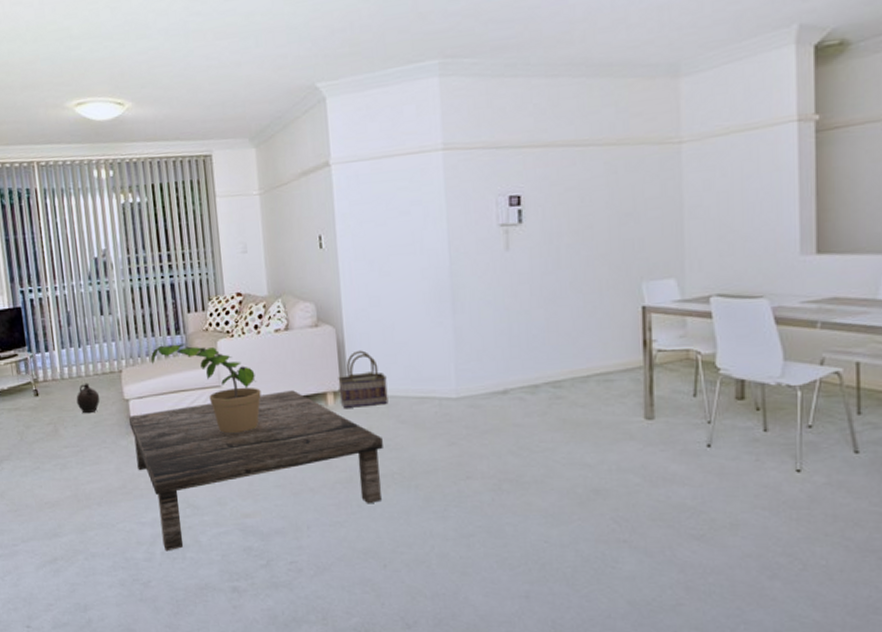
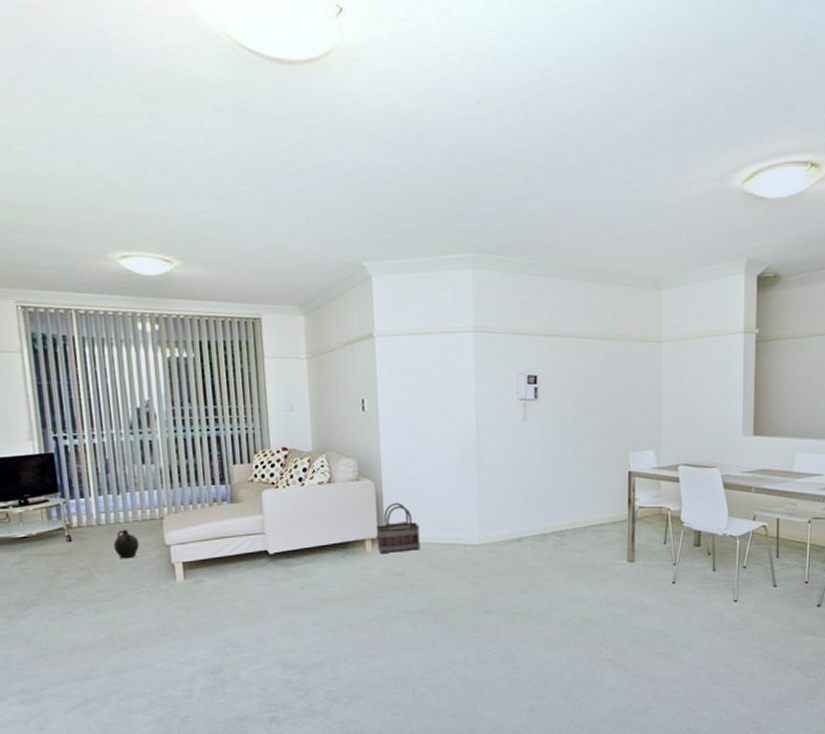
coffee table: present [128,390,383,552] -> none [169,537,415,688]
potted plant: present [151,344,261,434] -> none [195,493,304,577]

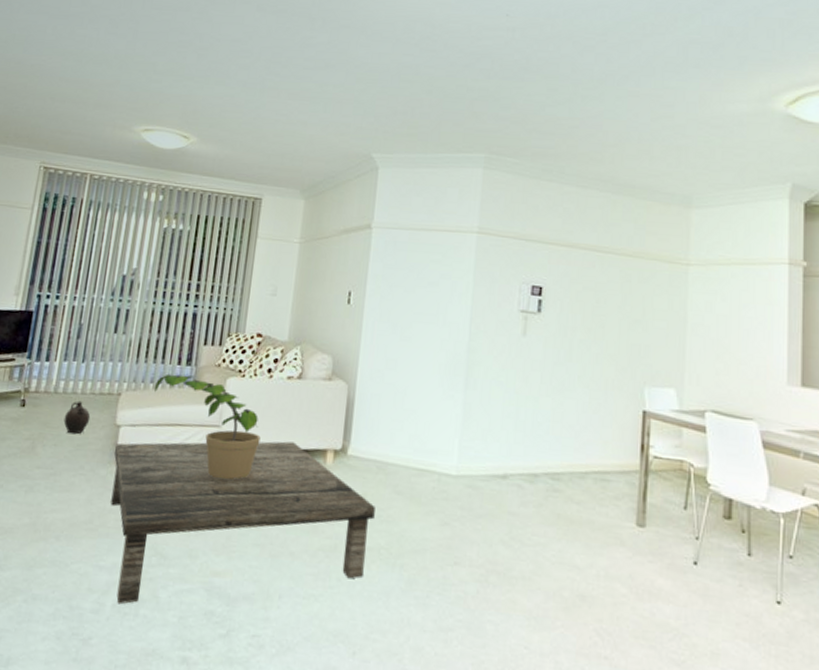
coffee table: none [169,537,415,688] -> present [111,441,375,605]
potted plant: none [195,493,304,577] -> present [154,373,261,480]
basket: present [376,502,420,553] -> none [339,411,390,472]

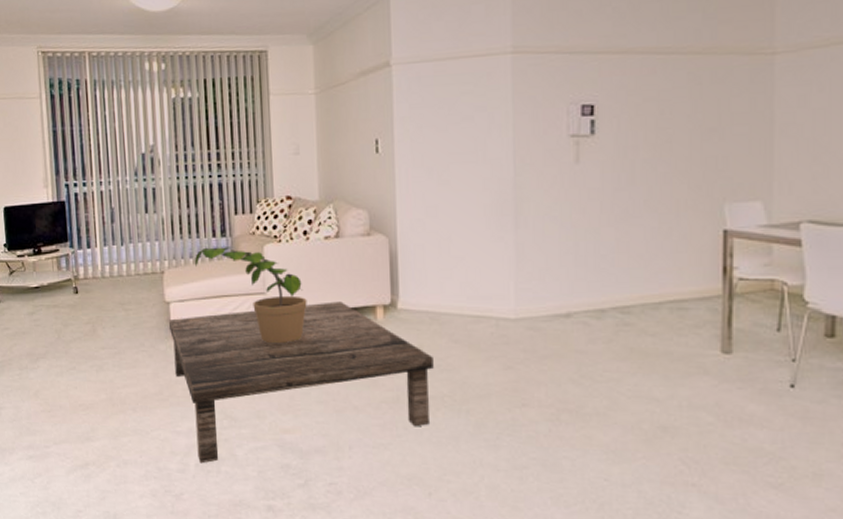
ceramic jug: present [63,400,91,434] -> none [116,282,141,315]

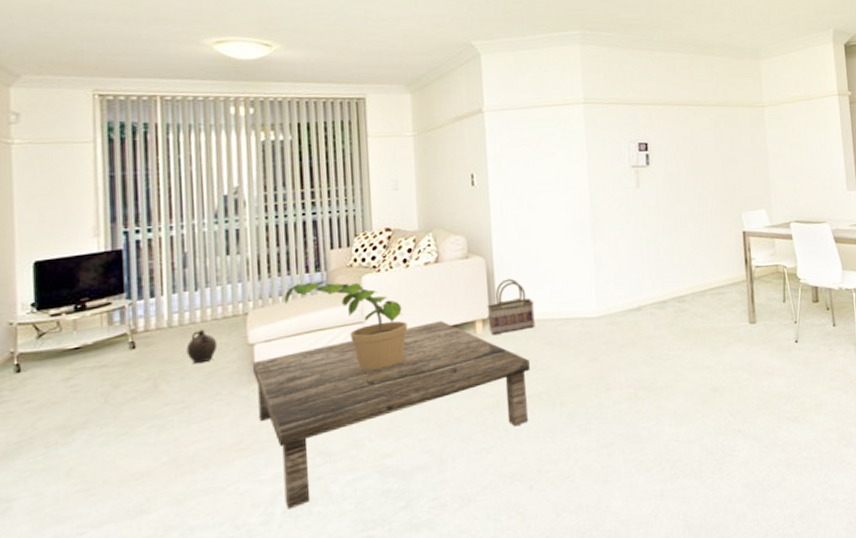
ceramic jug: none [116,282,141,315] -> present [186,329,218,364]
basket: none [389,263,441,323] -> present [487,278,535,335]

